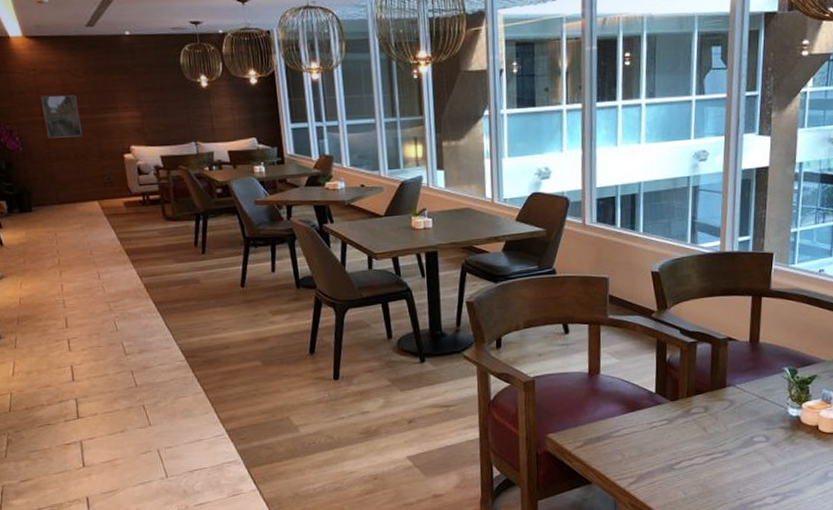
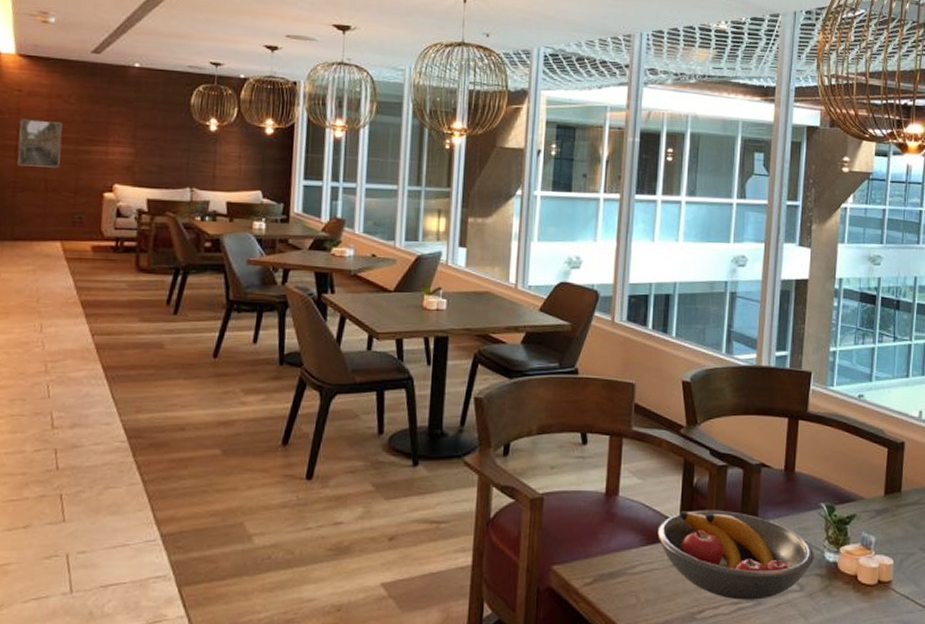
fruit bowl: none [636,380,778,452] -> present [657,510,814,600]

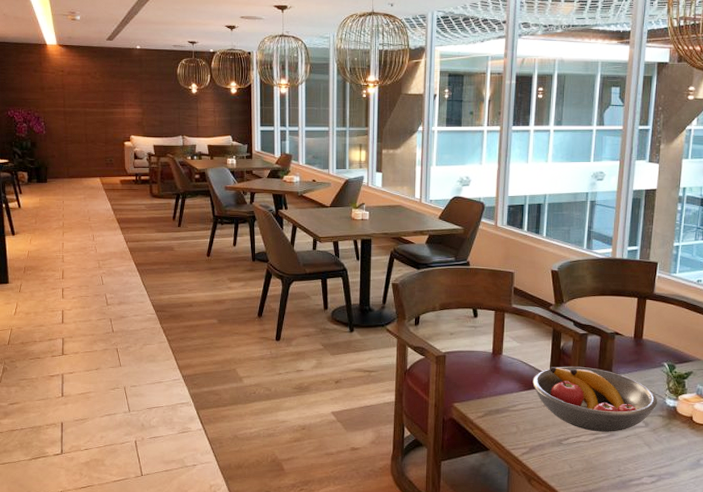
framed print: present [18,119,62,168] -> none [65,92,94,125]

